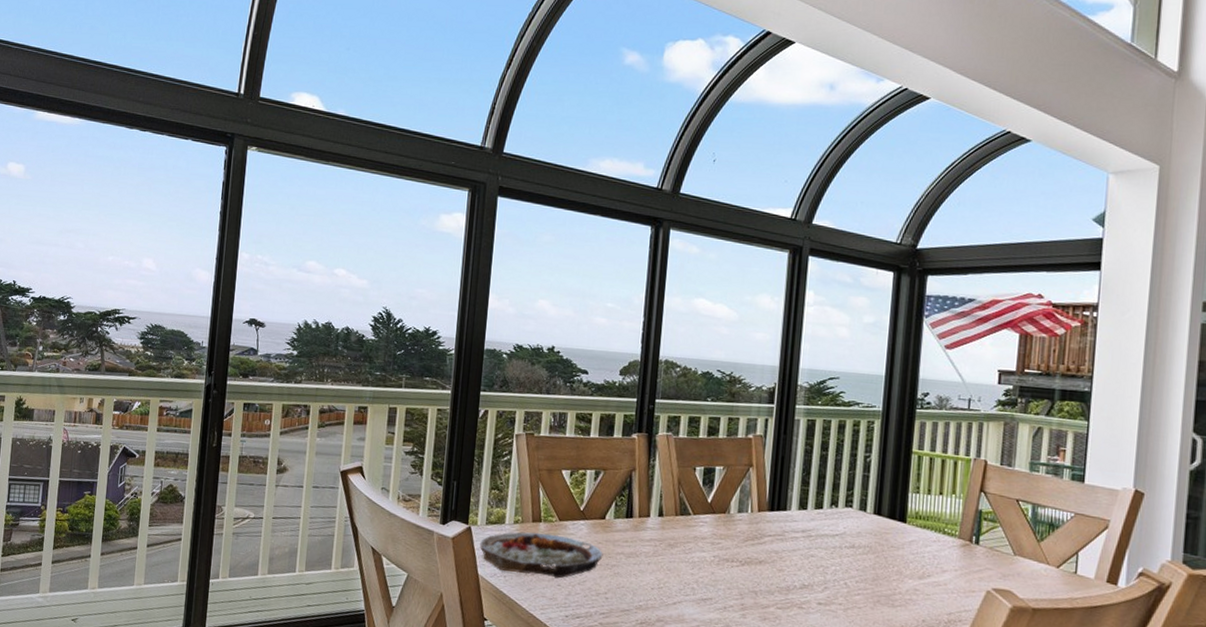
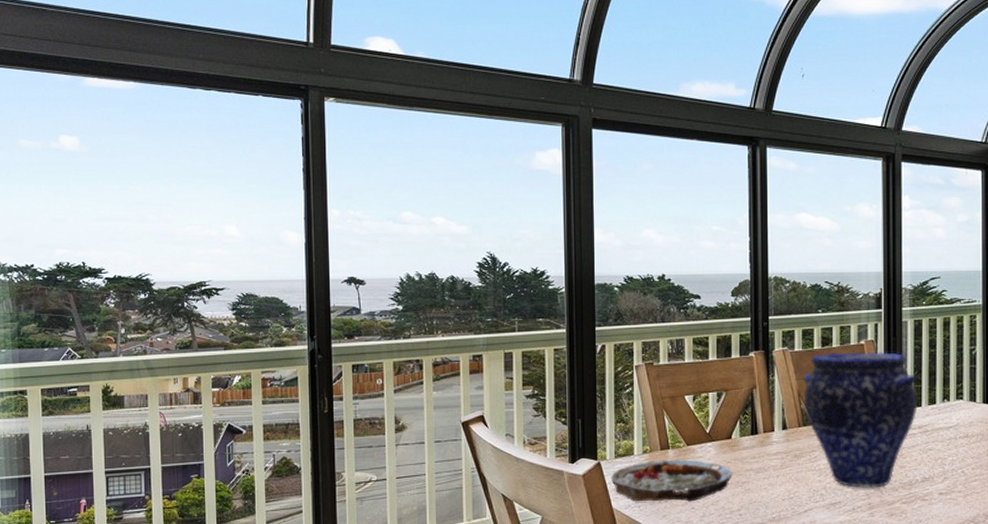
vase: none [682,443,805,589] -> present [803,352,918,489]

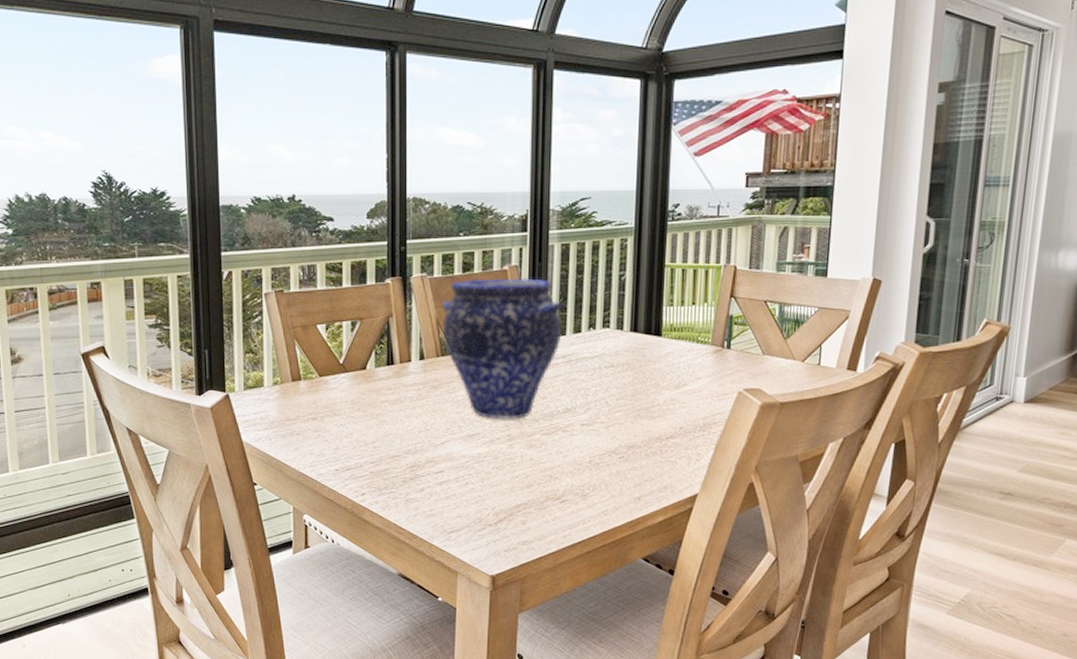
plate: present [611,459,733,502] -> none [240,391,368,435]

